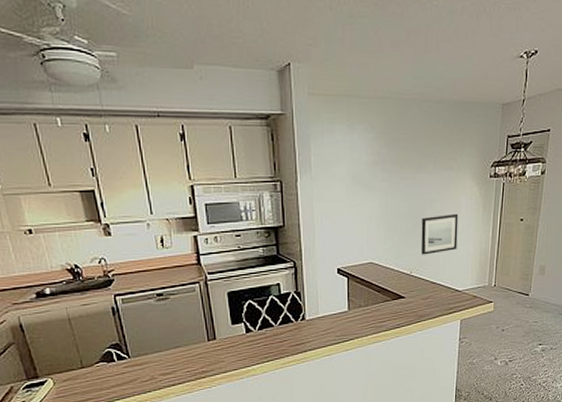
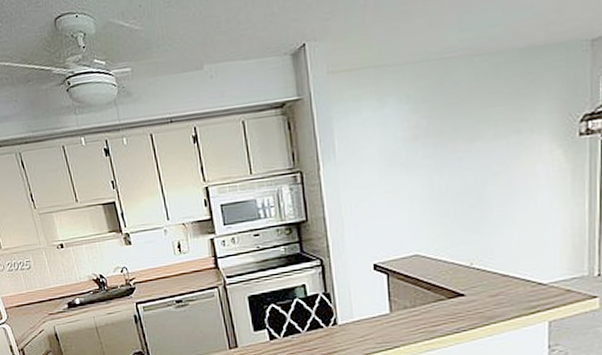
wall art: present [420,213,459,255] -> none [482,186,536,242]

